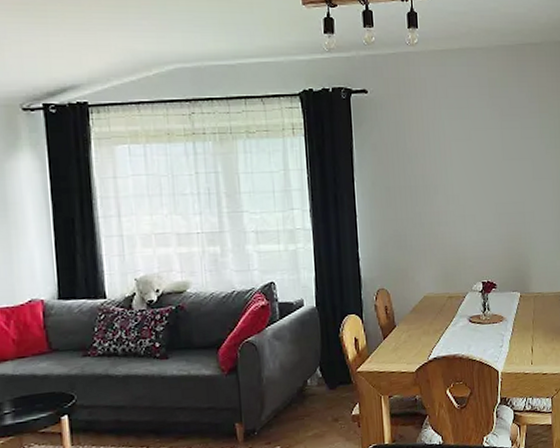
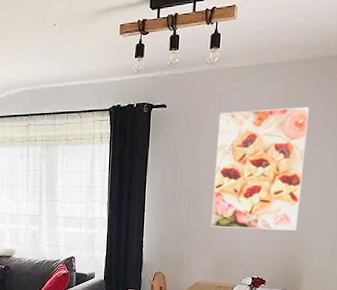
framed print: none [426,94,519,230] -> present [211,106,309,231]

